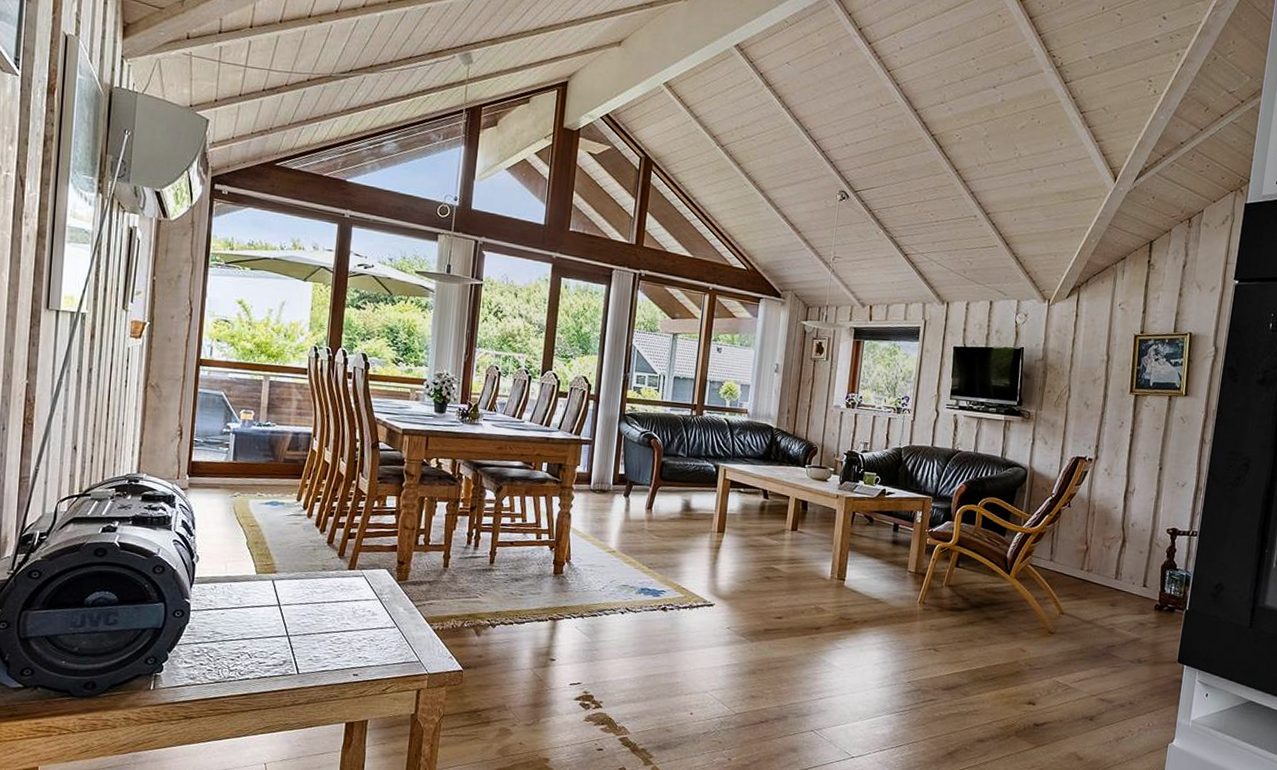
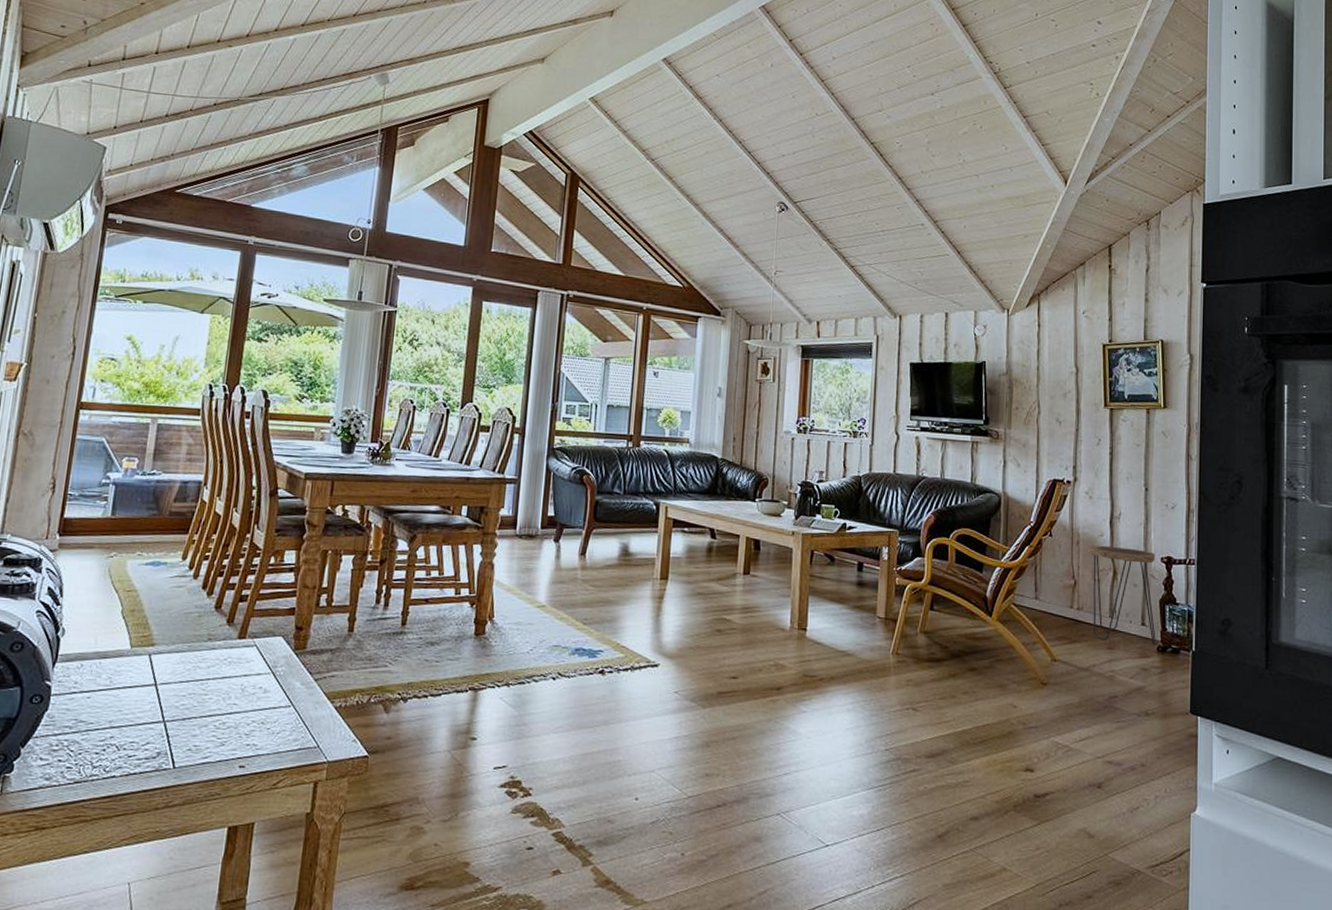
side table: none [1099,516,1162,604] -> present [1088,545,1156,645]

